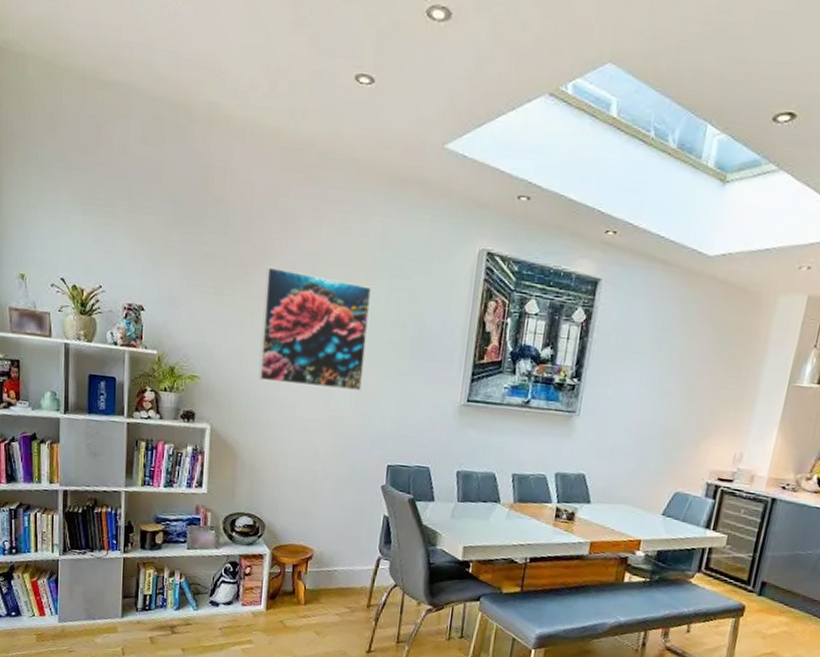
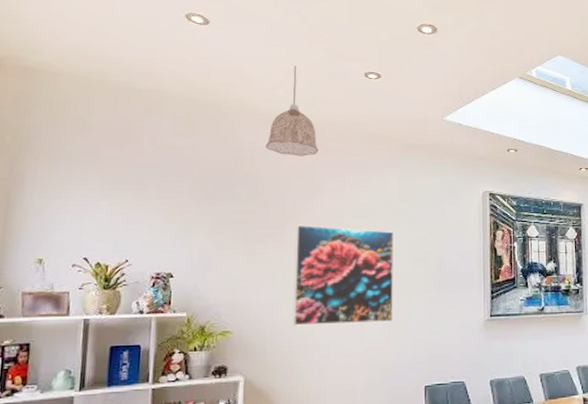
pendant lamp: none [238,59,296,183] -> present [266,66,318,156]

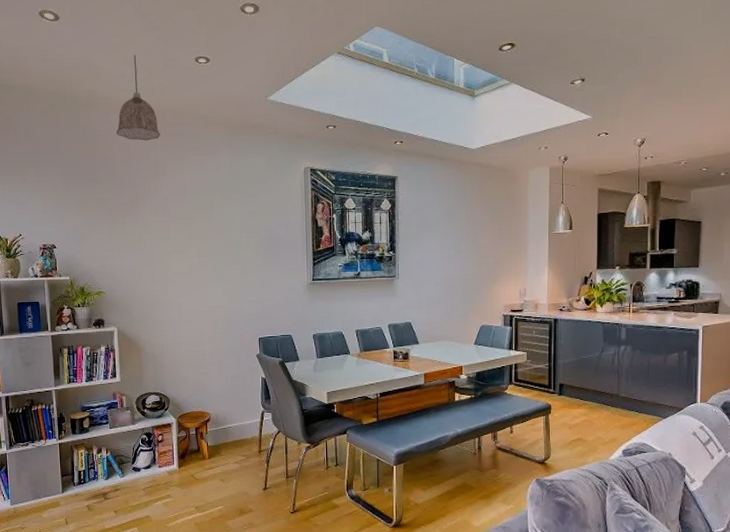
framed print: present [292,224,394,326] -> none [146,202,230,288]

